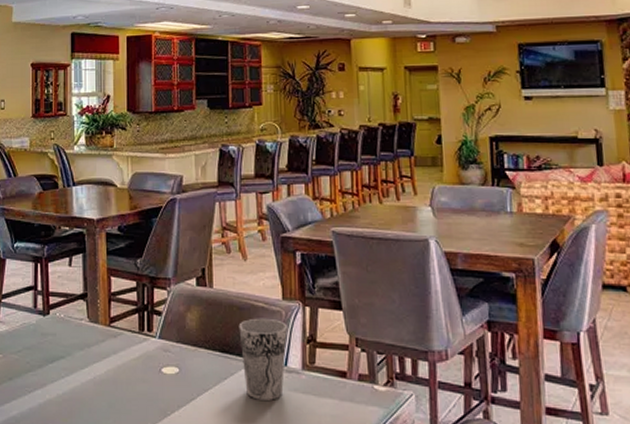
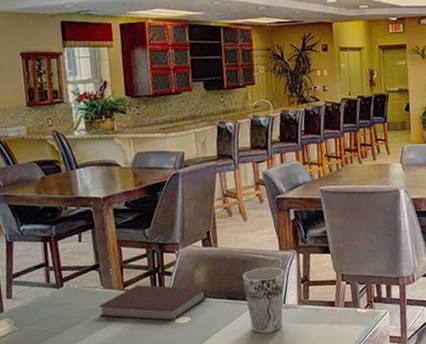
notebook: none [83,322,199,370] -> present [98,284,207,322]

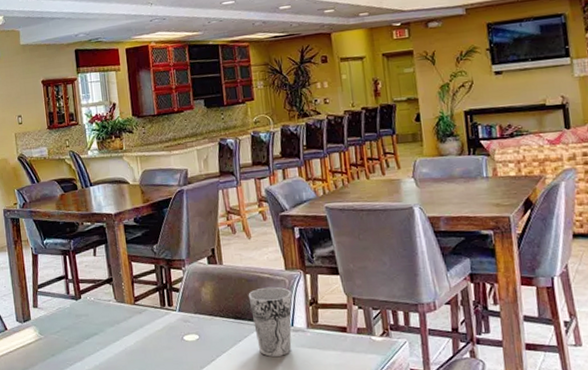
notebook: present [98,284,207,322] -> none [112,299,214,338]

